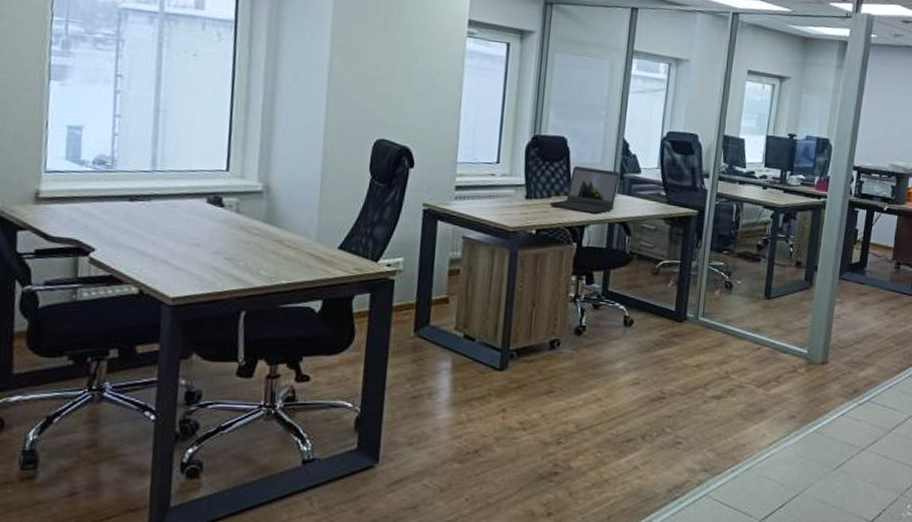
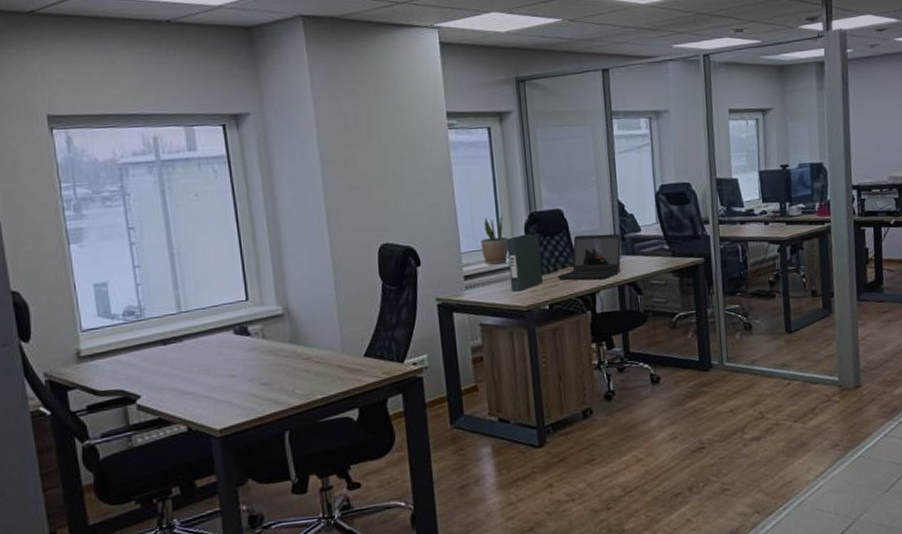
potted plant: none [478,130,507,181] -> present [480,213,509,265]
binder: none [500,155,538,211] -> present [506,233,544,291]

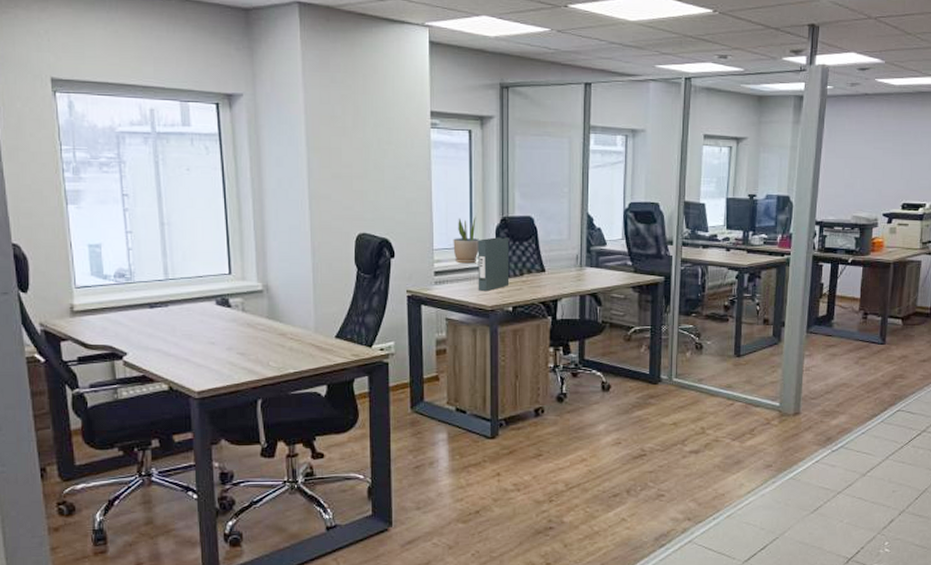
laptop computer: present [558,233,621,281] -> none [524,243,587,287]

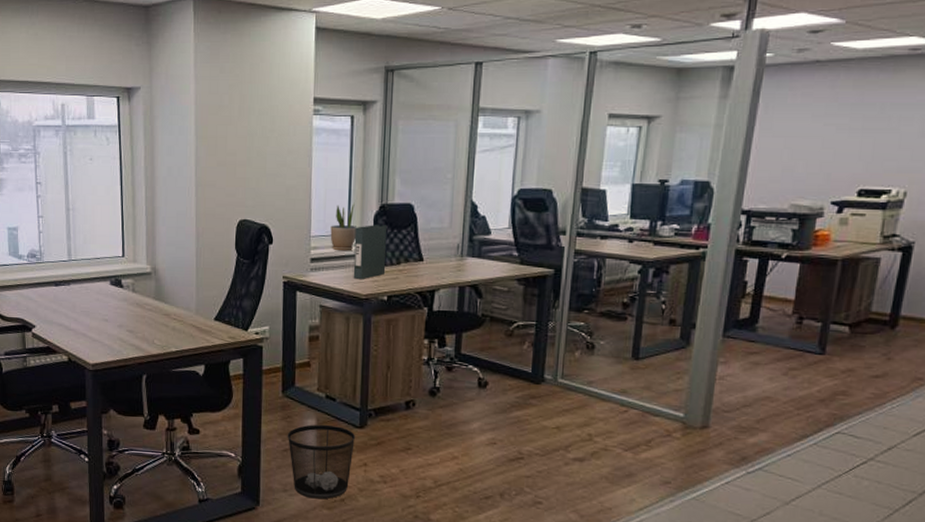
waste bin: none [418,437,488,514] -> present [287,424,356,499]

